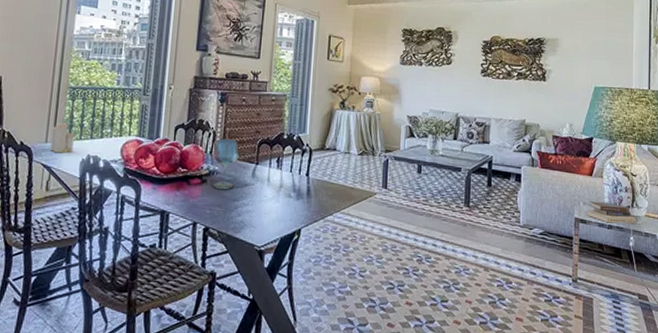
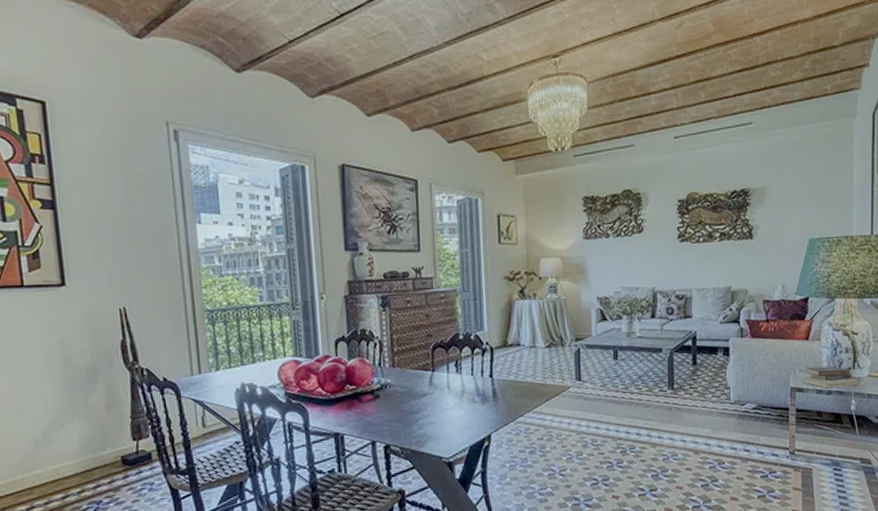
candle: present [50,122,74,153] -> none [195,351,224,386]
wine glass: present [212,138,239,190] -> none [381,347,411,404]

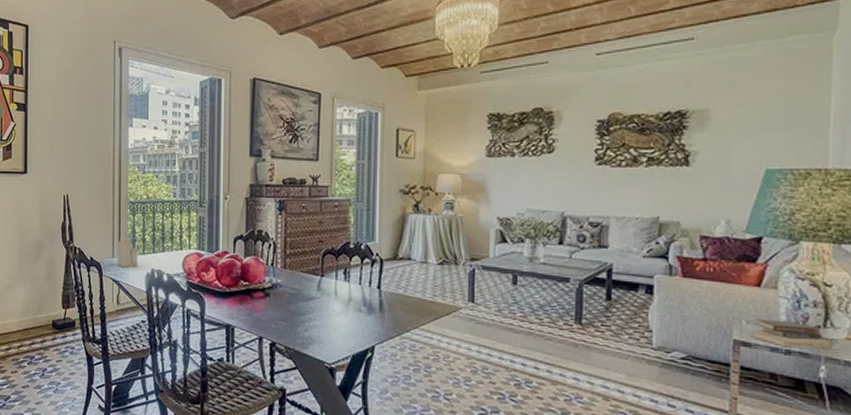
candle: none [195,351,224,386] -> present [116,237,138,268]

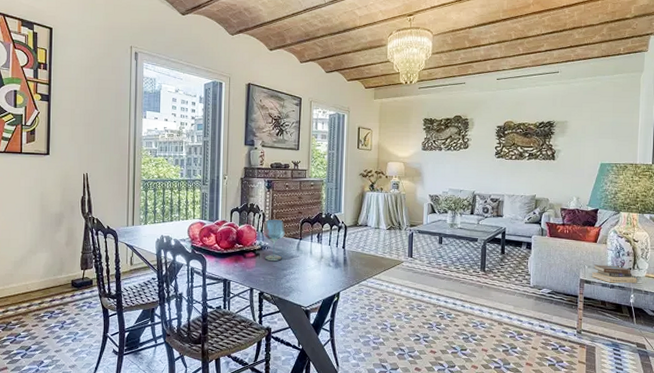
candle: present [116,237,138,268] -> none [130,209,149,235]
wine glass: none [274,249,302,304] -> present [263,219,285,262]

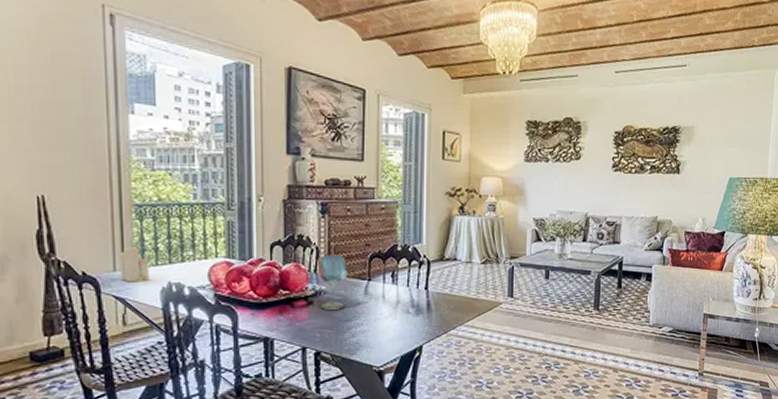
candle: none [130,209,149,235] -> present [119,247,149,283]
books: present [591,264,637,284] -> none [715,296,763,317]

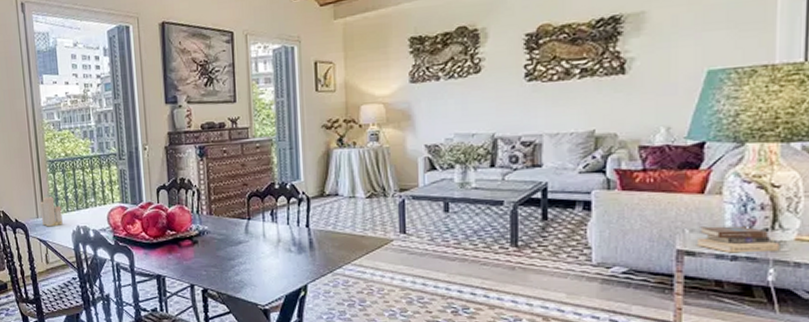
wine glass: present [317,255,347,311] -> none [199,195,228,250]
books: none [715,296,763,317] -> present [696,225,780,253]

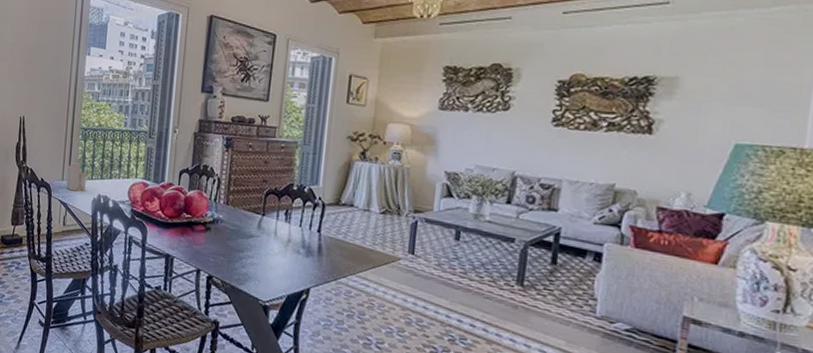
books: present [696,225,780,253] -> none [703,297,790,335]

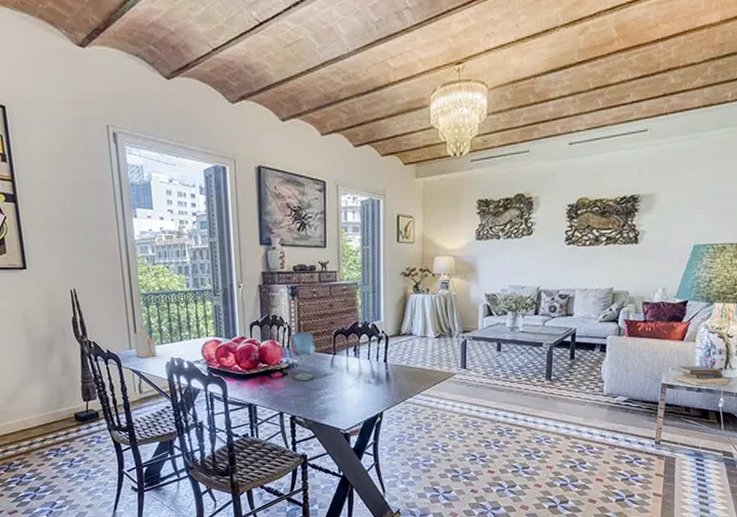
wine glass: none [216,186,244,240] -> present [290,332,316,381]
books: none [703,297,790,335] -> present [675,365,729,386]

